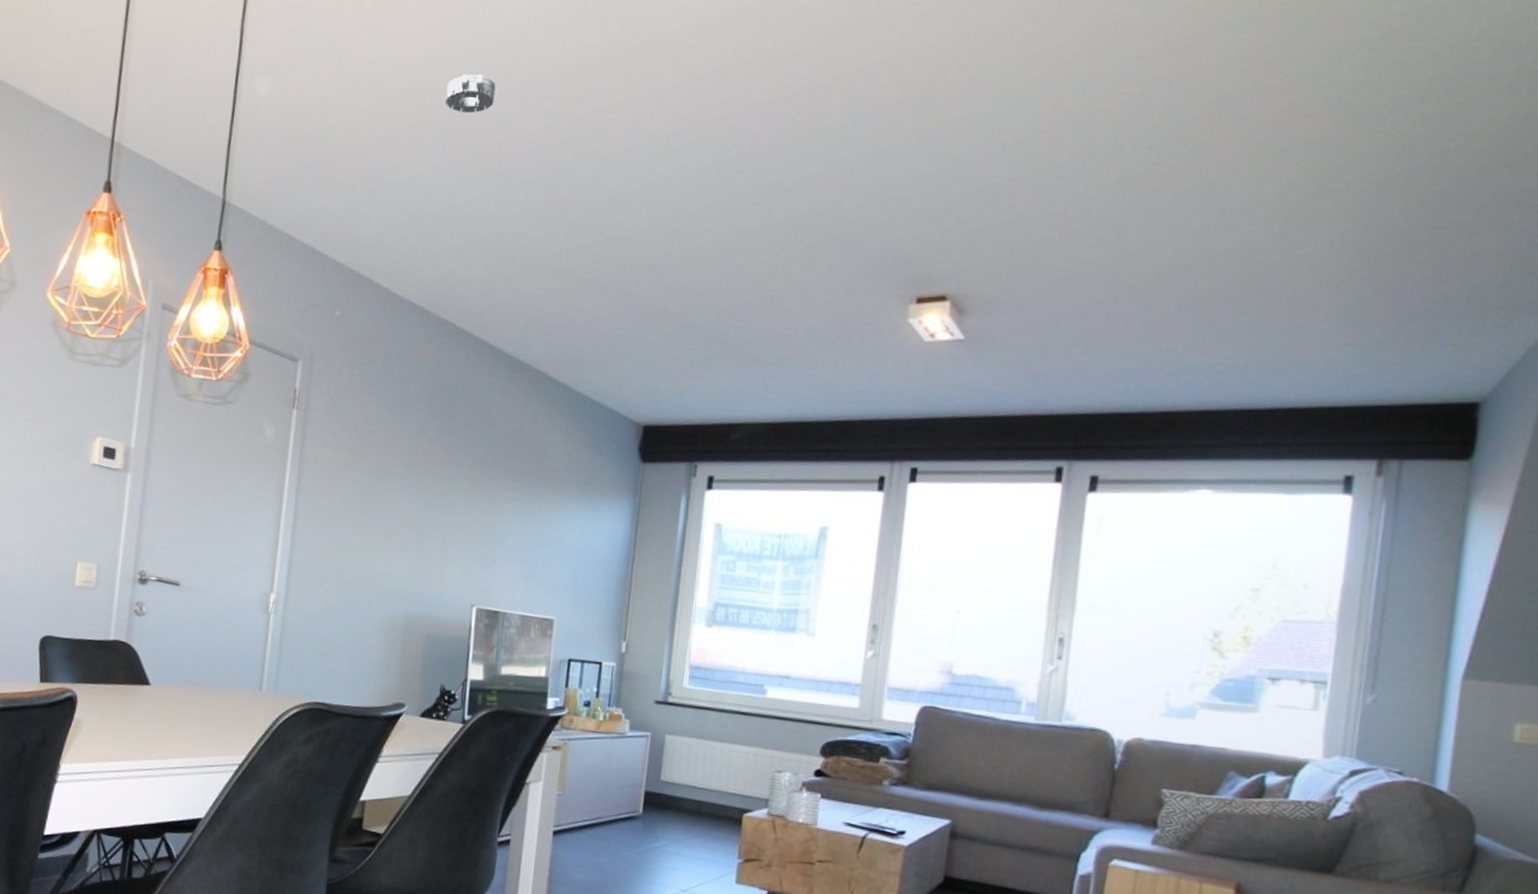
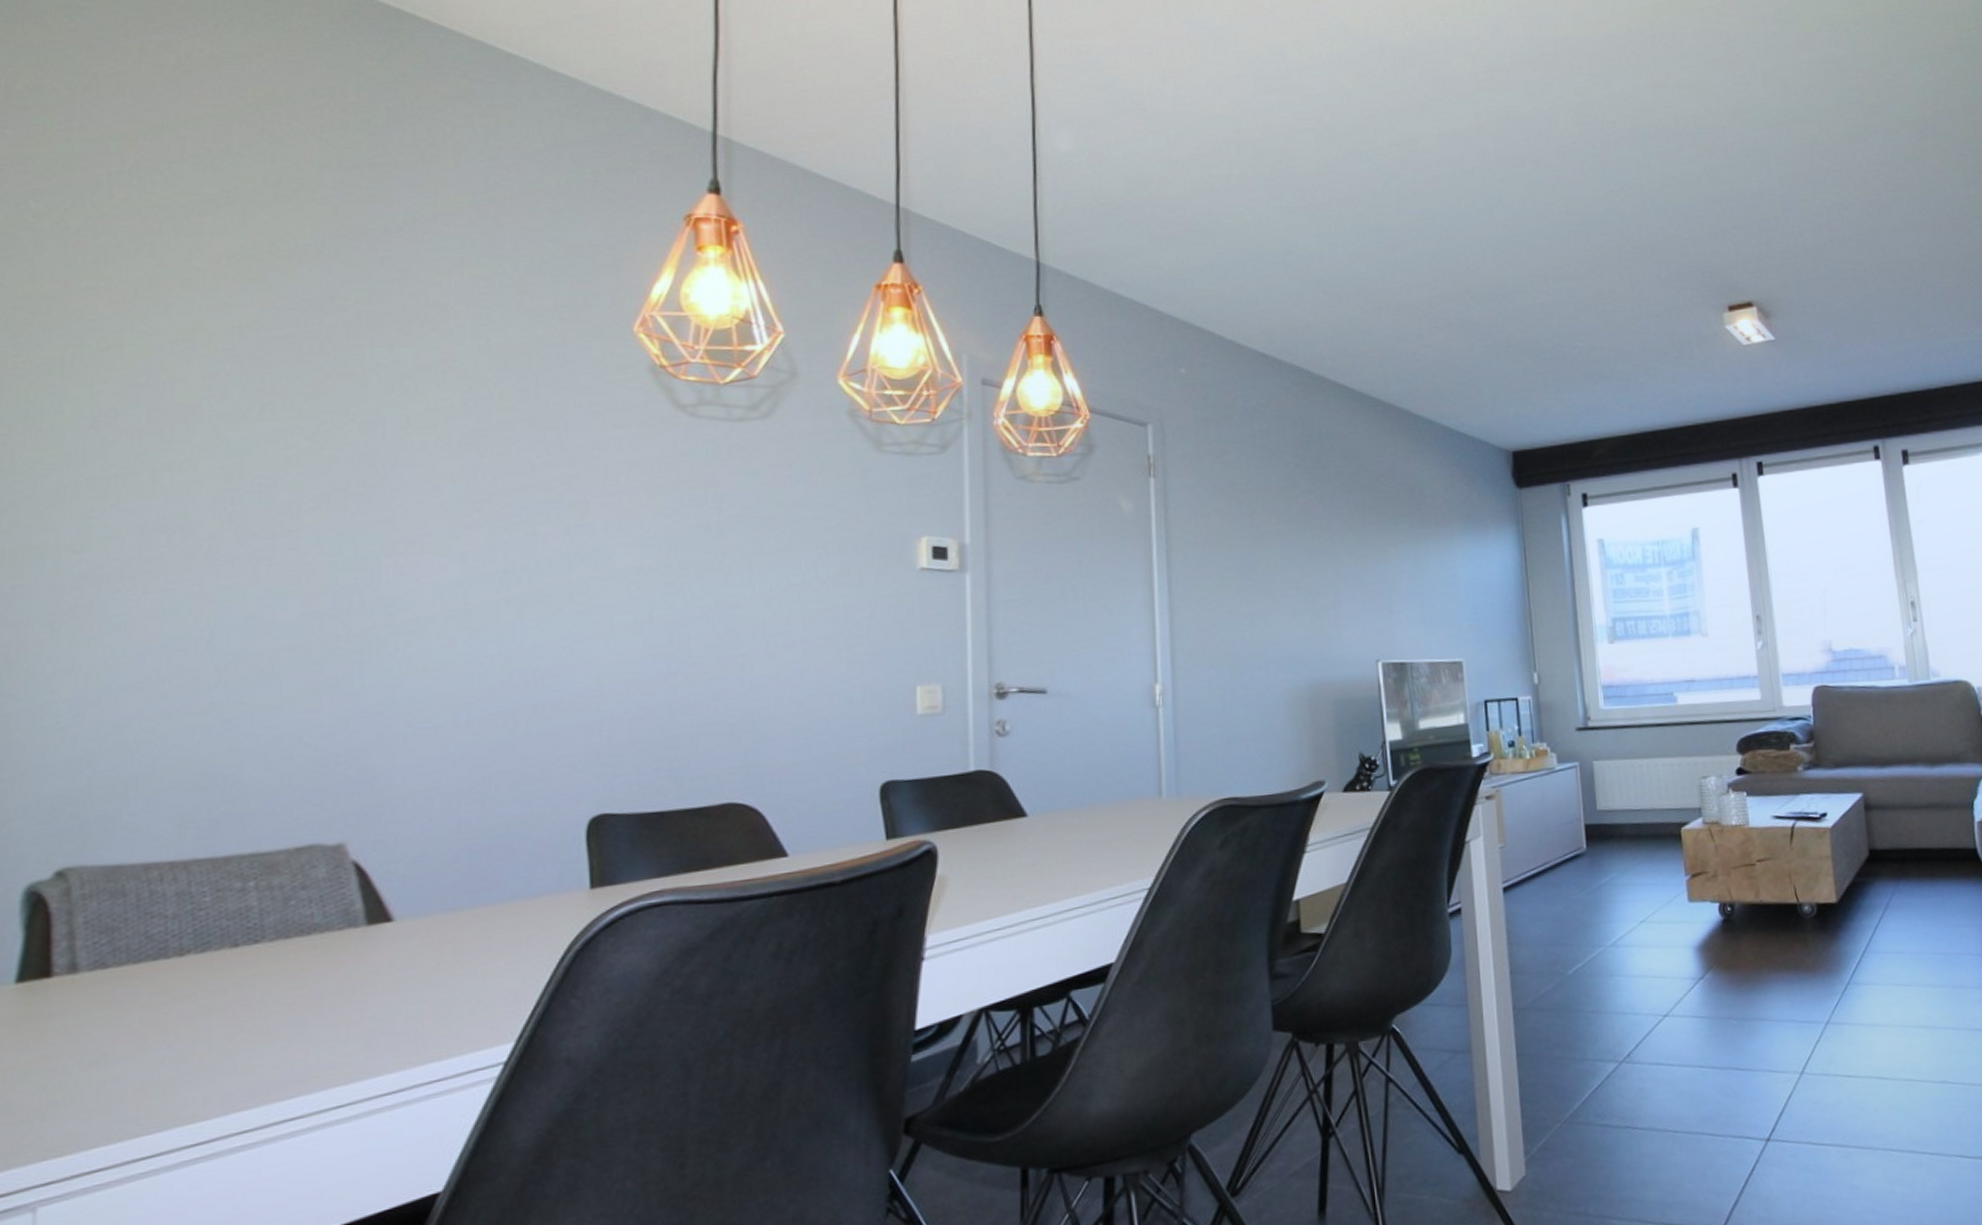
smoke detector: present [446,74,496,113] -> none [1260,122,1310,160]

